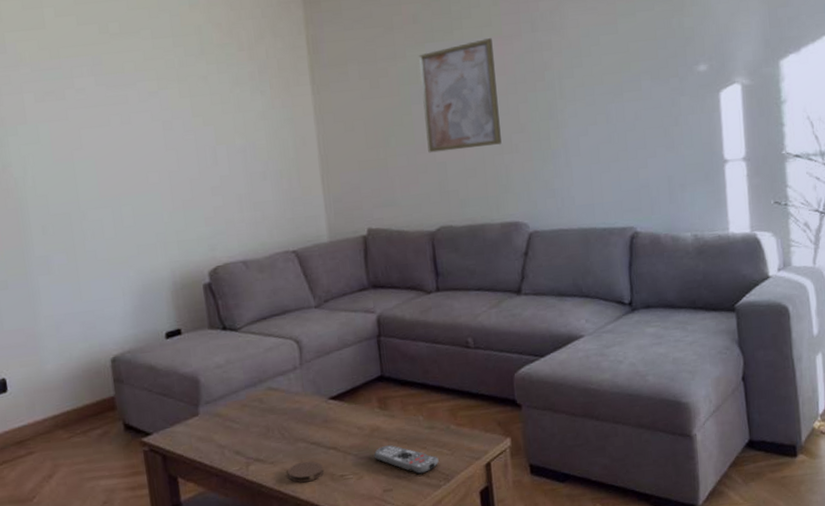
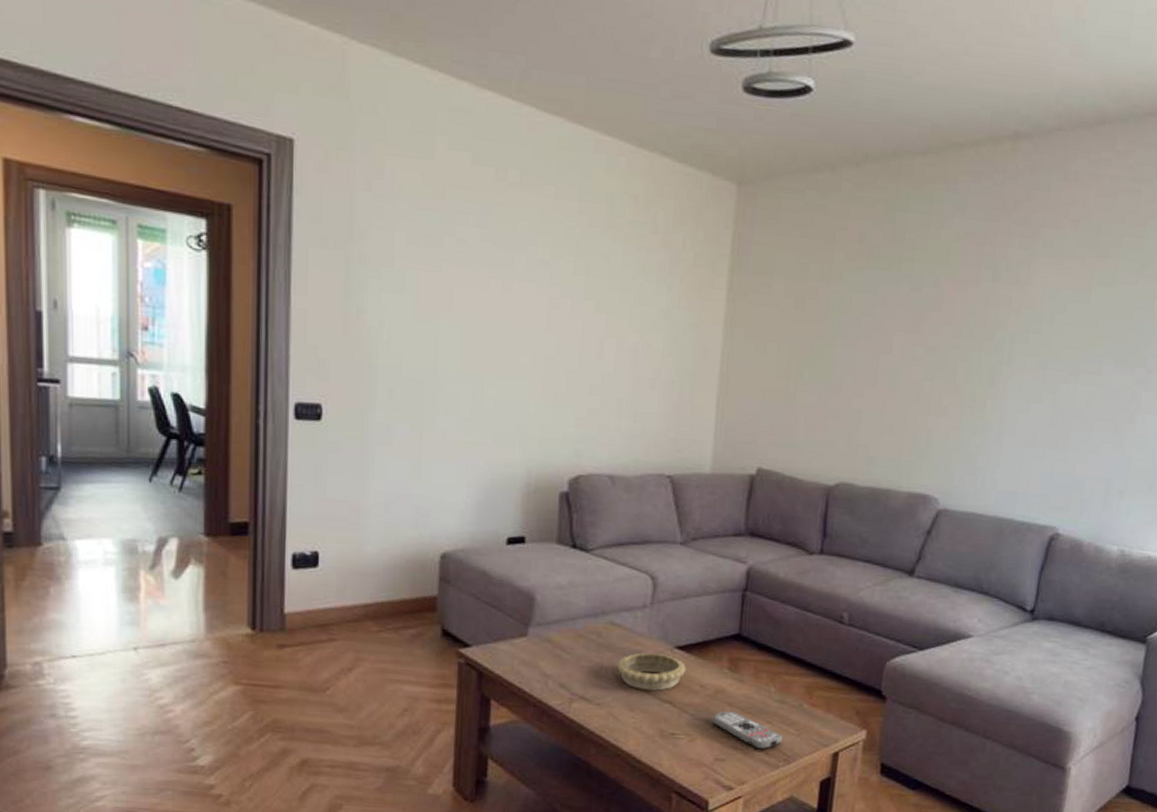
decorative bowl: none [281,407,343,442] -> present [617,653,687,691]
coaster: present [288,460,324,483] -> none [613,709,654,733]
wall art: present [419,38,502,153] -> none [844,278,945,404]

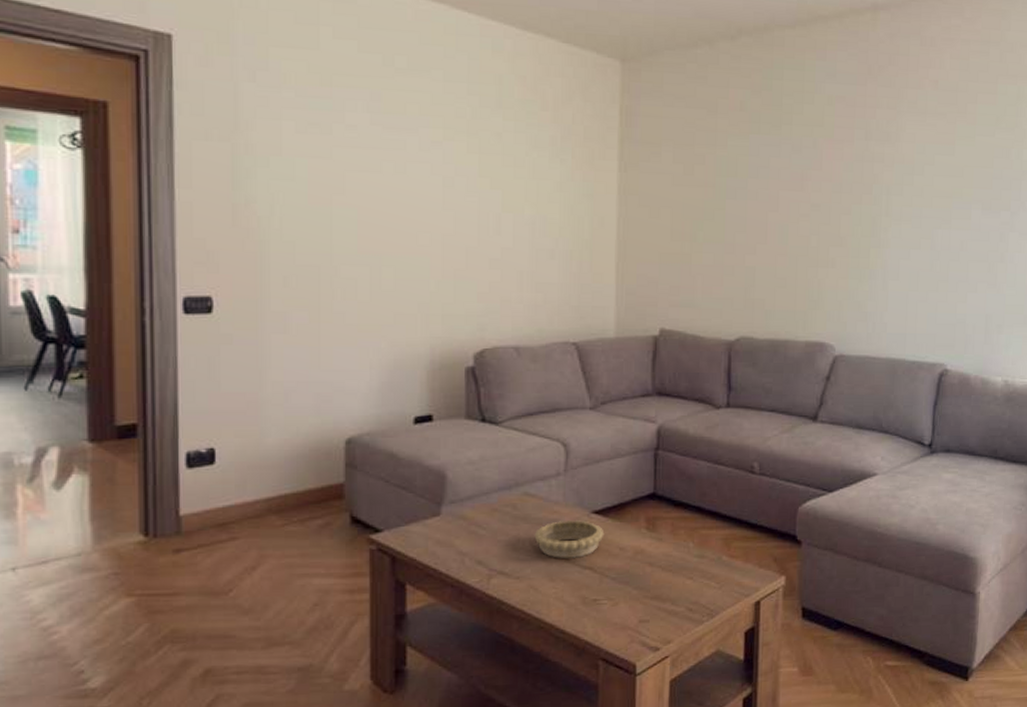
remote control: present [712,711,783,750] -> none [633,571,705,607]

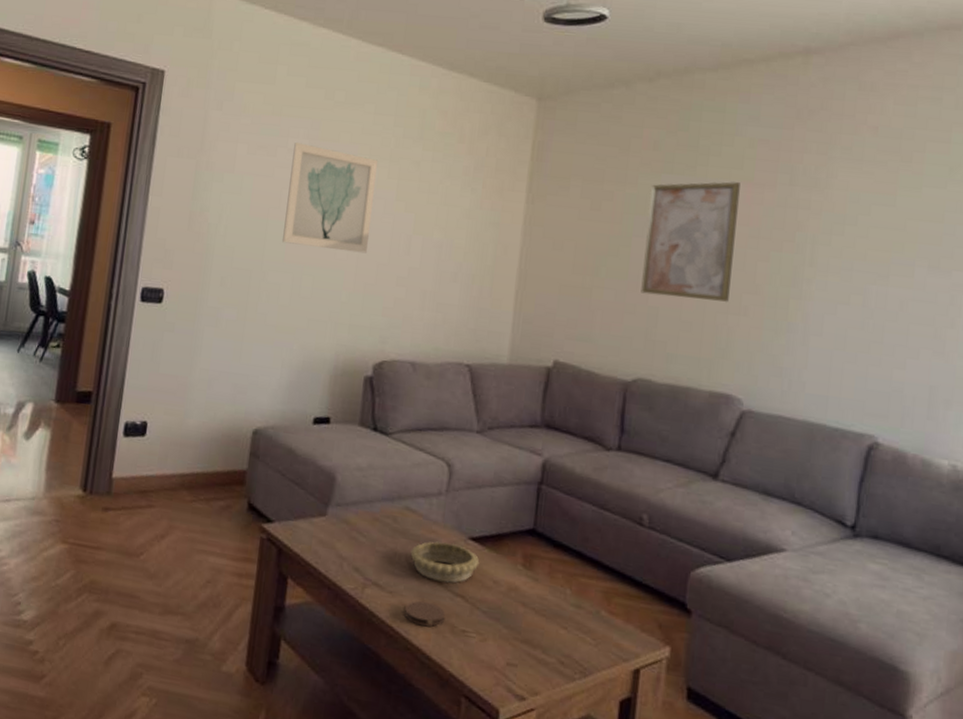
wall art: none [353,117,455,237] -> present [282,142,378,254]
coaster: none [534,579,575,604] -> present [404,600,445,627]
wall art: none [738,139,822,257] -> present [641,181,740,303]

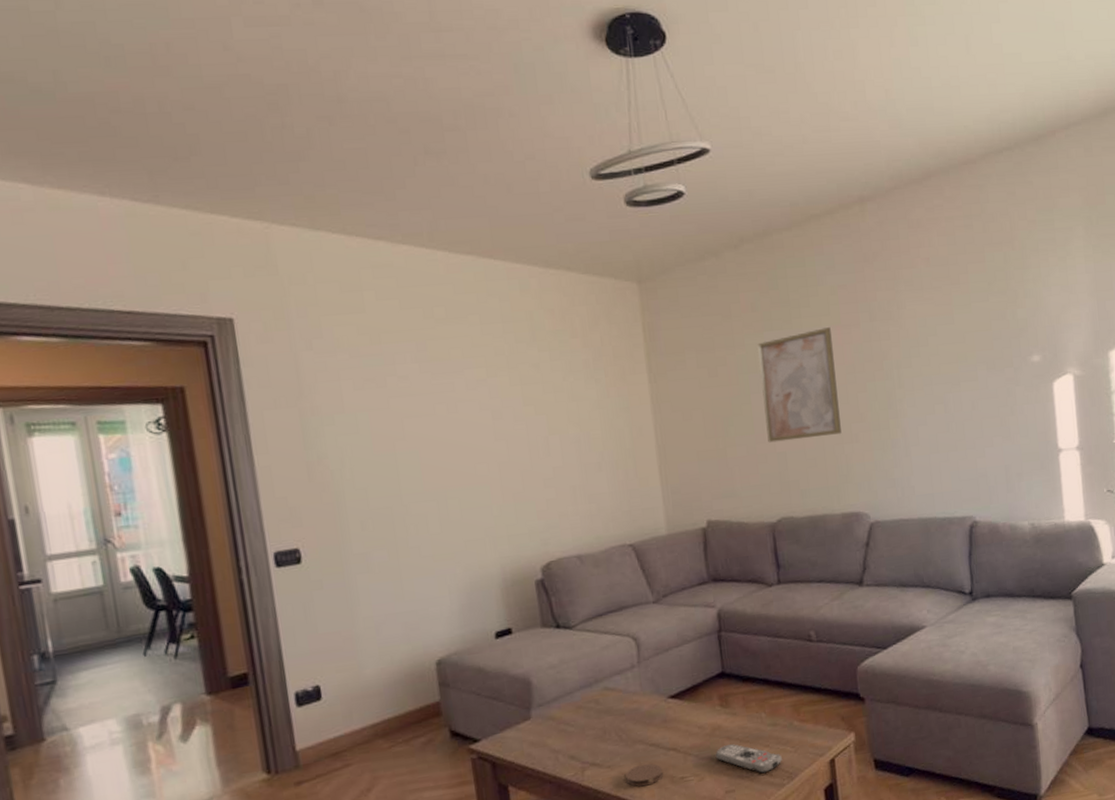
wall art: present [282,142,378,254] -> none [403,367,508,472]
decorative bowl: present [410,541,480,583] -> none [618,706,683,744]
remote control: none [504,611,579,659] -> present [715,744,782,774]

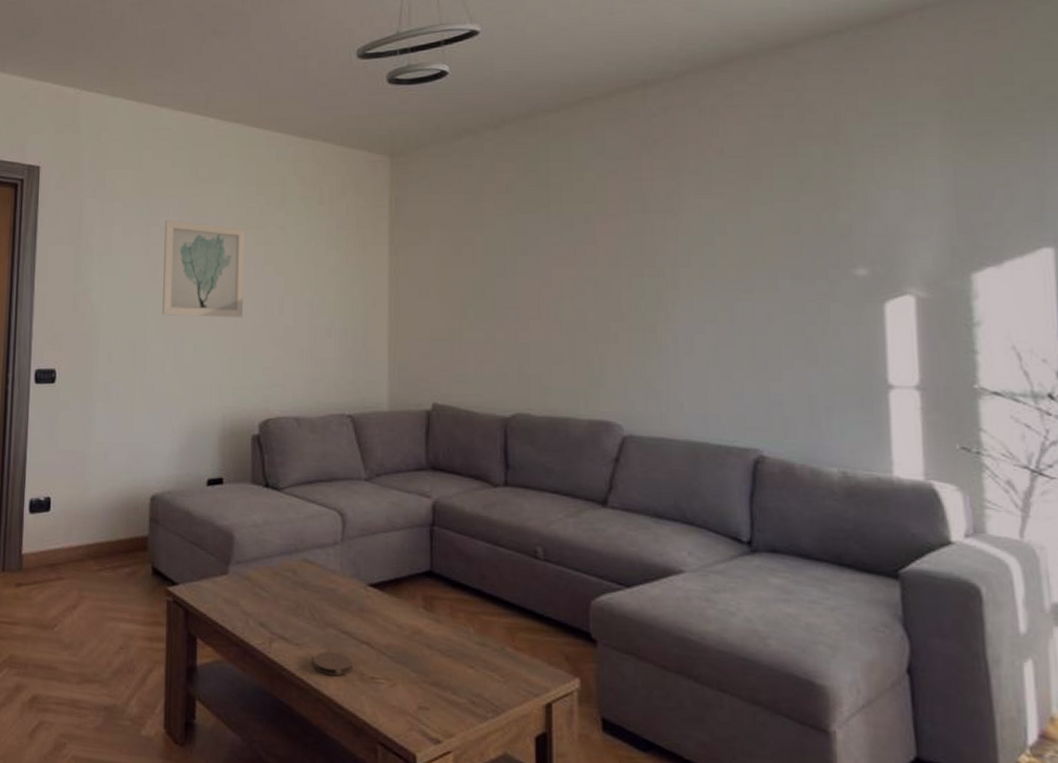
wall art: none [403,367,508,472] -> present [162,220,245,318]
remote control: present [715,744,782,774] -> none [411,654,488,699]
wall art: present [757,327,842,443] -> none [507,215,597,332]

